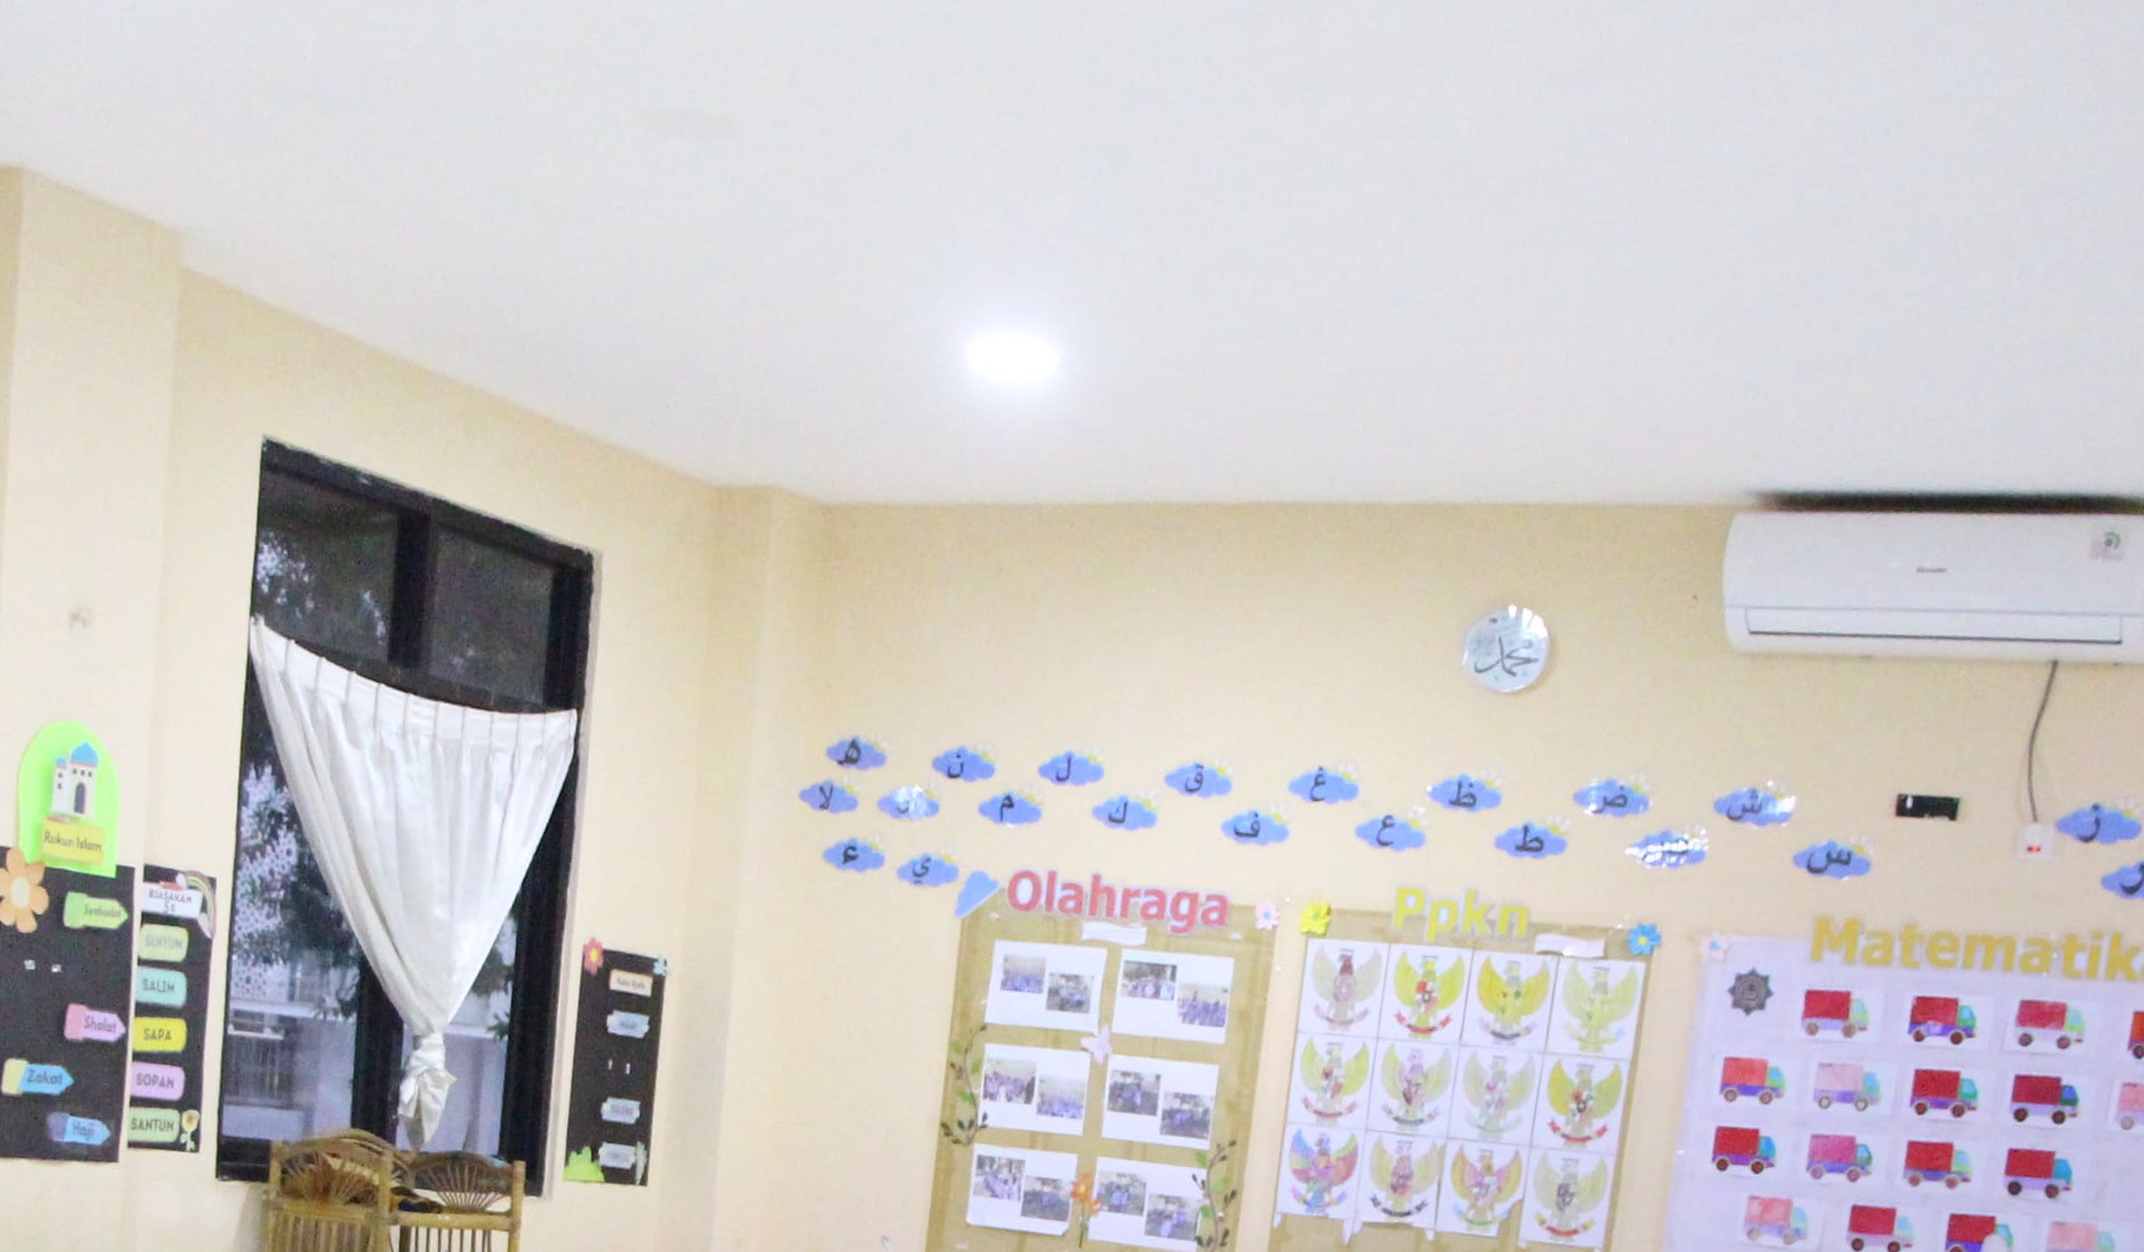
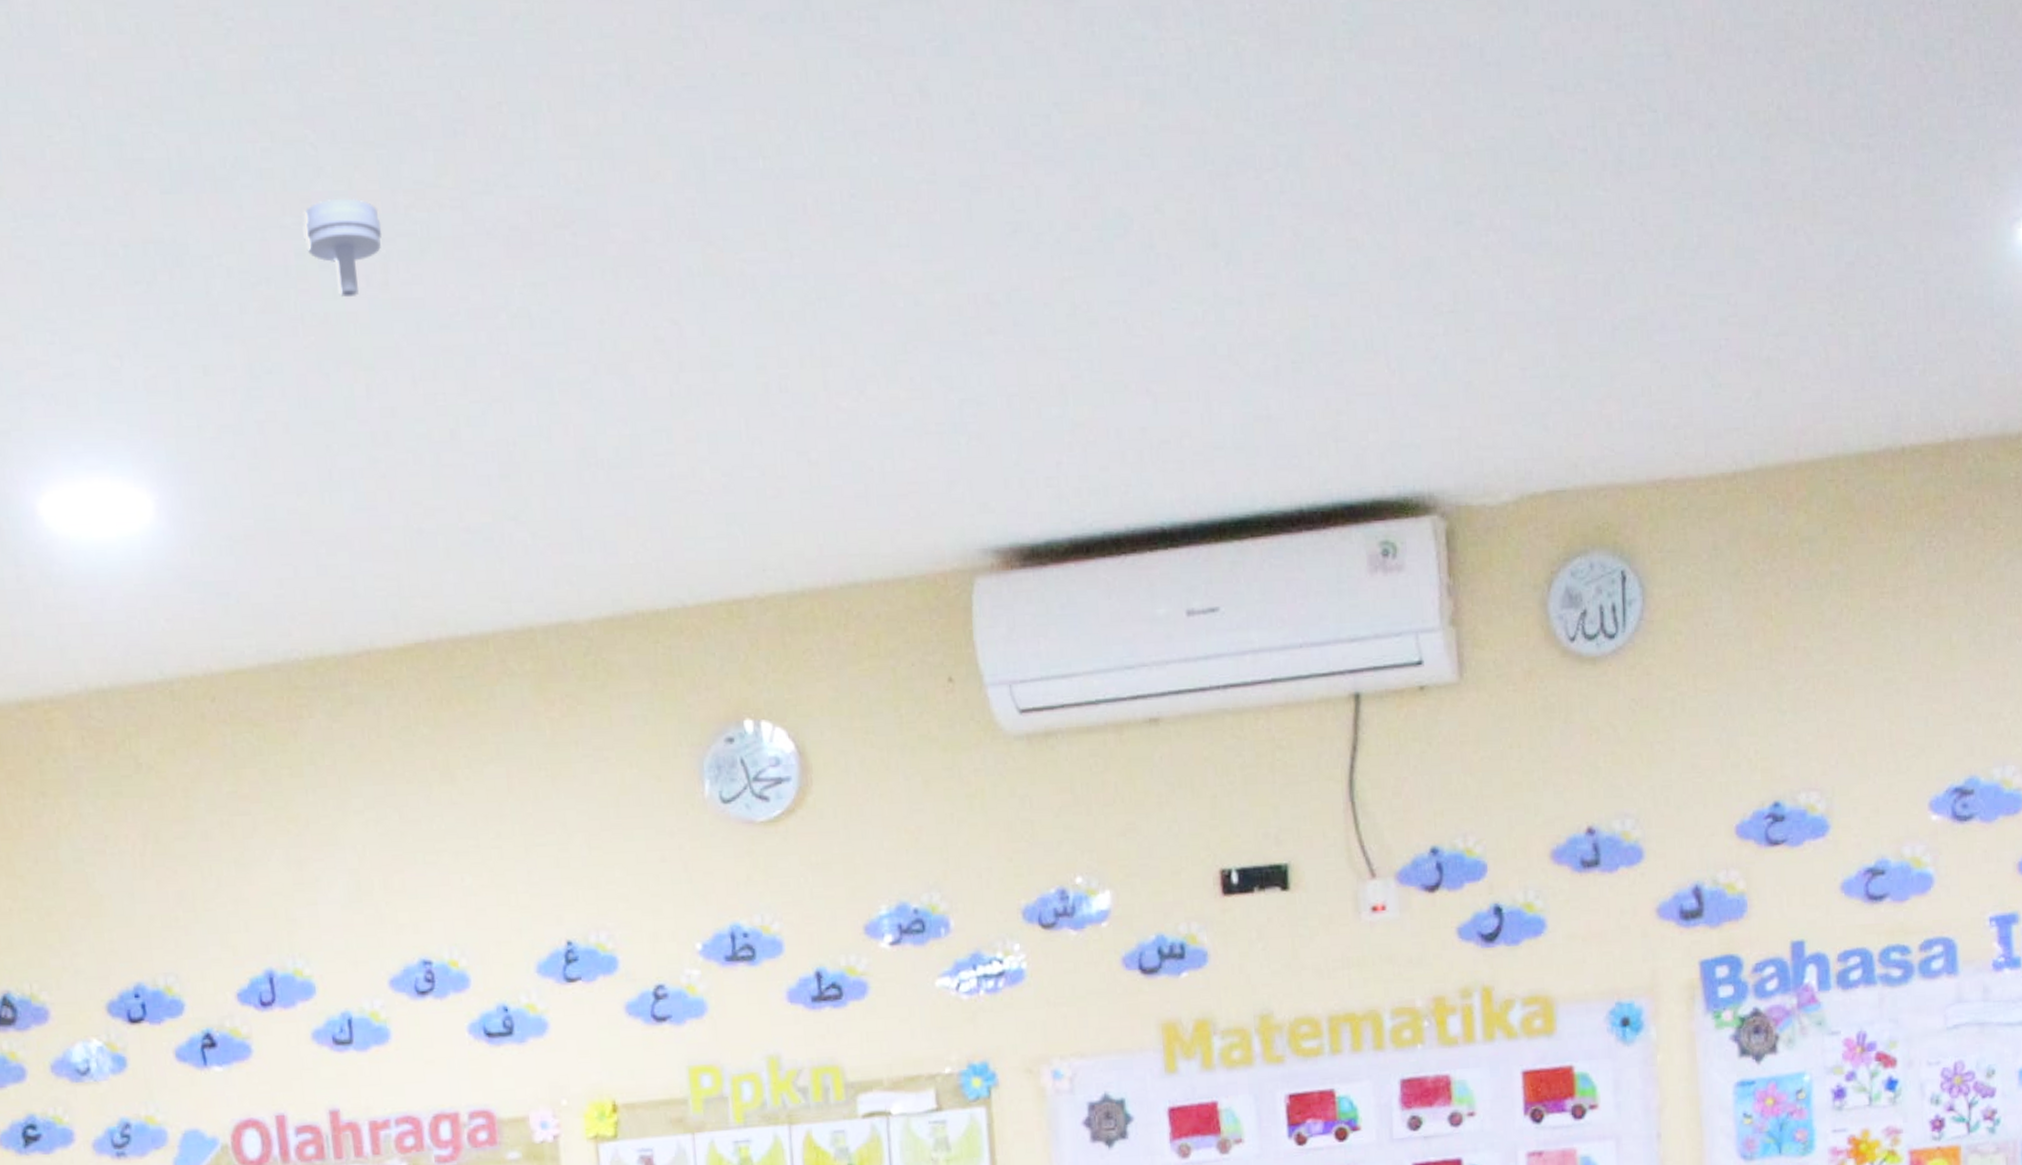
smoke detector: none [1228,129,1295,212] -> present [303,199,383,298]

